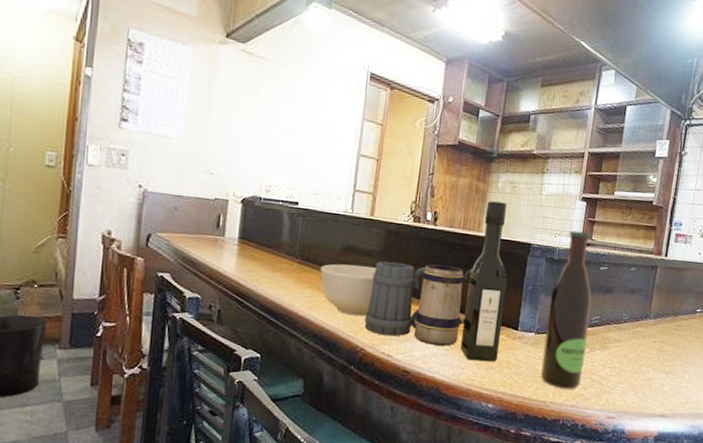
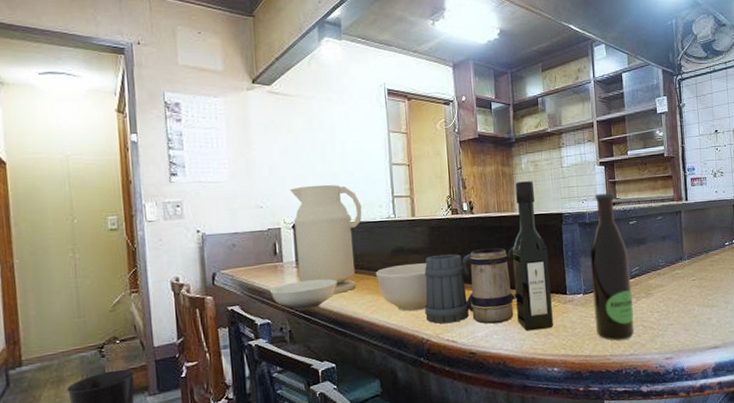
bowl: none [204,260,279,292] -> present [269,278,338,311]
water jug: none [238,159,319,282] -> present [289,184,362,293]

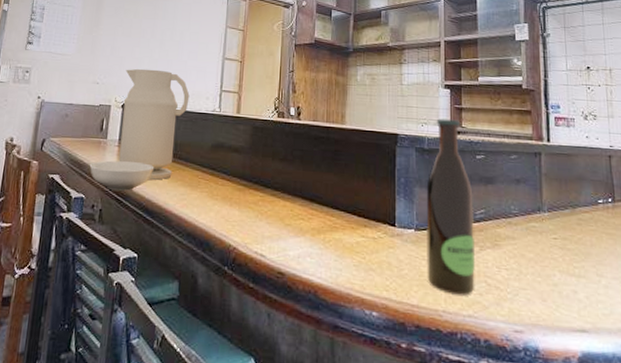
bowl: present [375,263,428,311] -> none [192,161,245,213]
beer mug: present [424,254,474,324] -> none [236,157,294,235]
beer mug: present [470,247,517,324] -> none [286,158,339,245]
bottle: present [512,181,553,331] -> none [336,93,377,263]

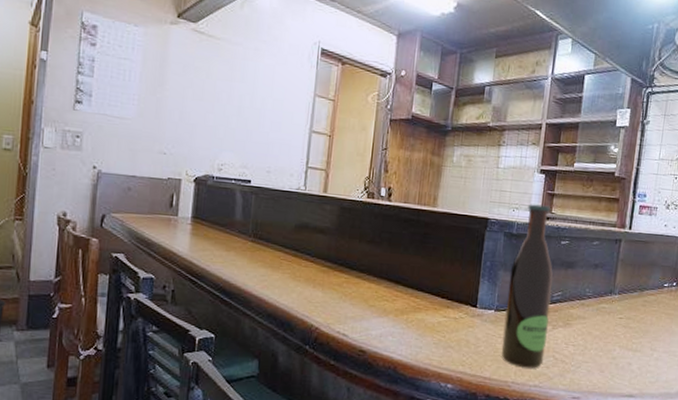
bowl: present [89,160,155,192] -> none [158,239,233,272]
water jug: present [119,68,190,180] -> none [192,138,272,261]

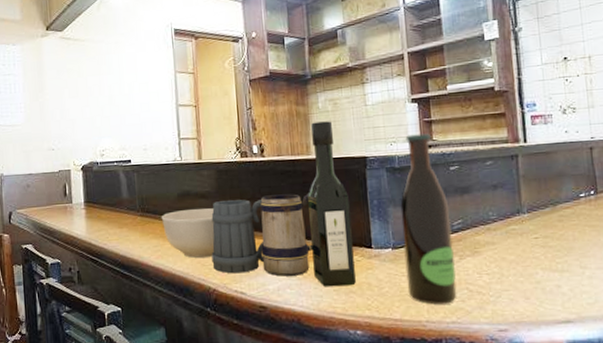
bowl: none [273,242,330,294] -> present [161,208,215,258]
beer mug: none [319,239,381,315] -> present [211,199,265,274]
beer mug: none [369,240,428,325] -> present [260,194,314,276]
bottle: none [418,175,465,341] -> present [308,121,356,287]

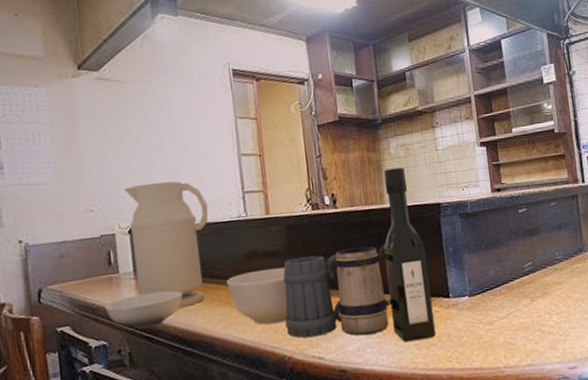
bowl: none [59,221,124,252] -> present [104,290,184,329]
water jug: none [79,127,148,236] -> present [123,181,209,307]
bottle: present [400,133,457,304] -> none [474,177,531,349]

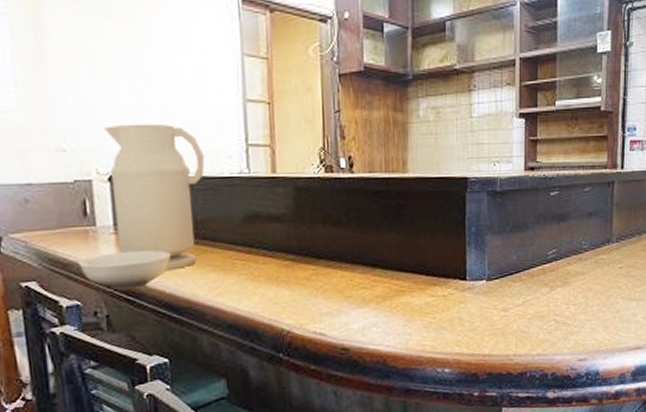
bowl: present [226,267,288,325] -> none [221,234,291,295]
beer mug: present [283,254,343,338] -> none [286,224,350,312]
beer mug: present [335,245,392,336] -> none [345,218,404,314]
bottle: present [383,167,436,343] -> none [401,133,447,324]

